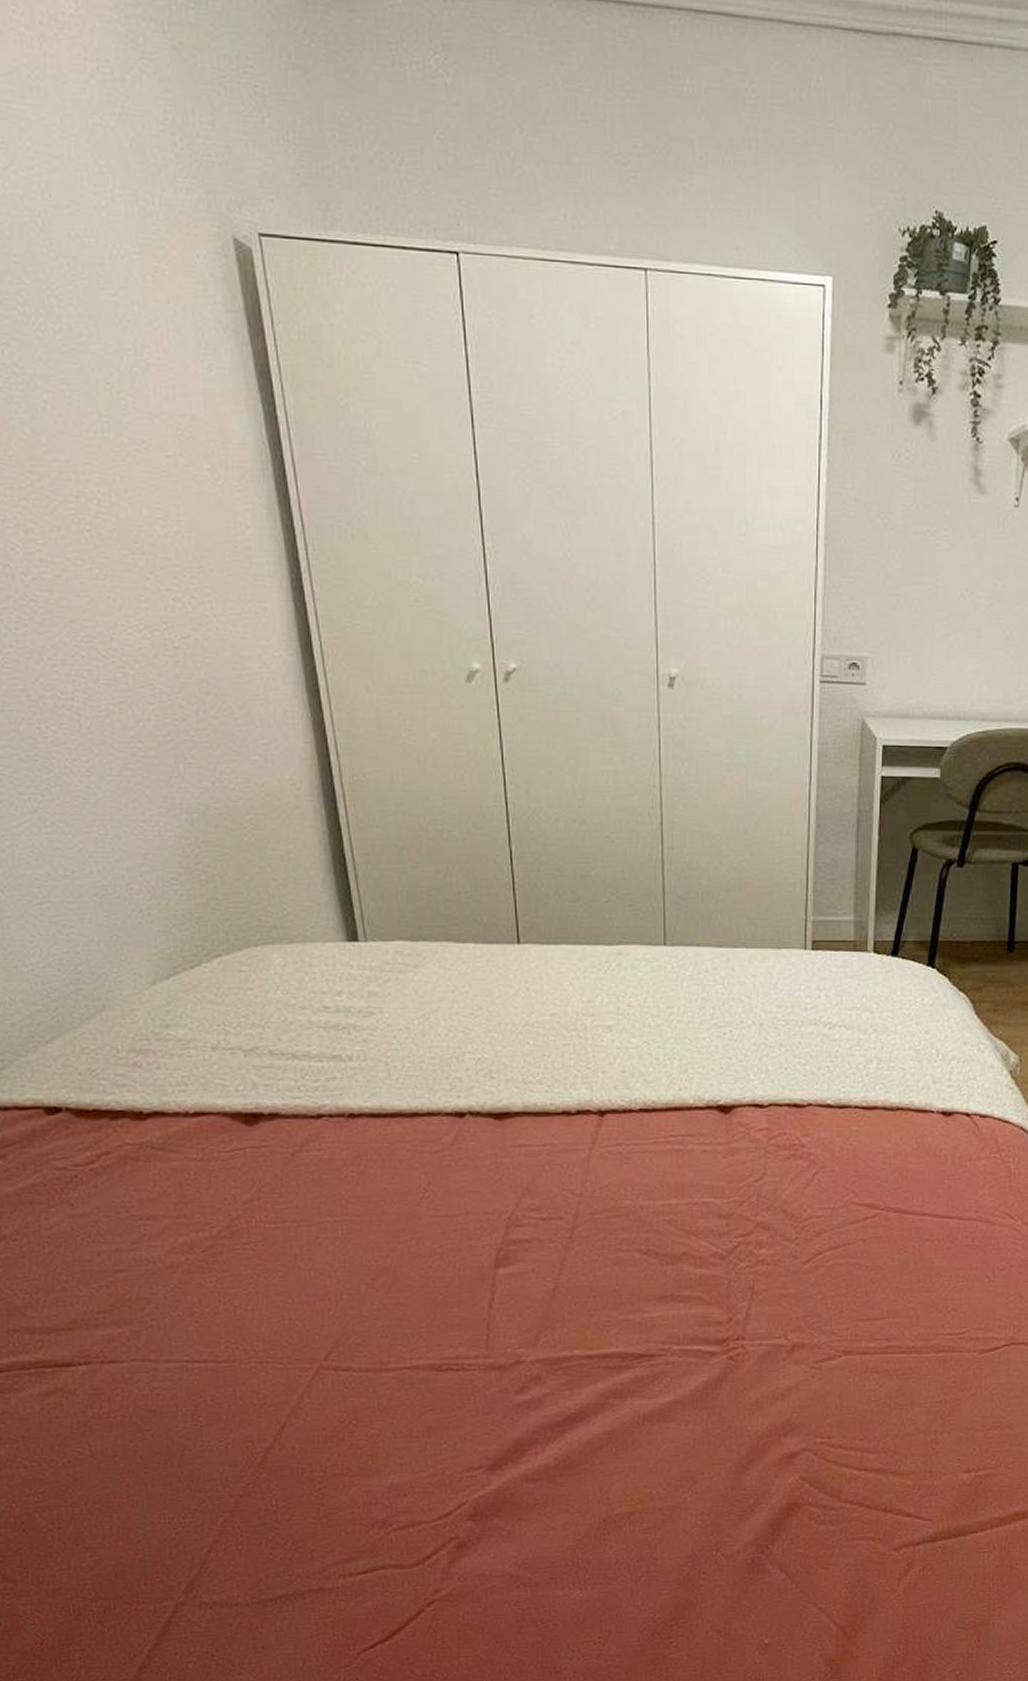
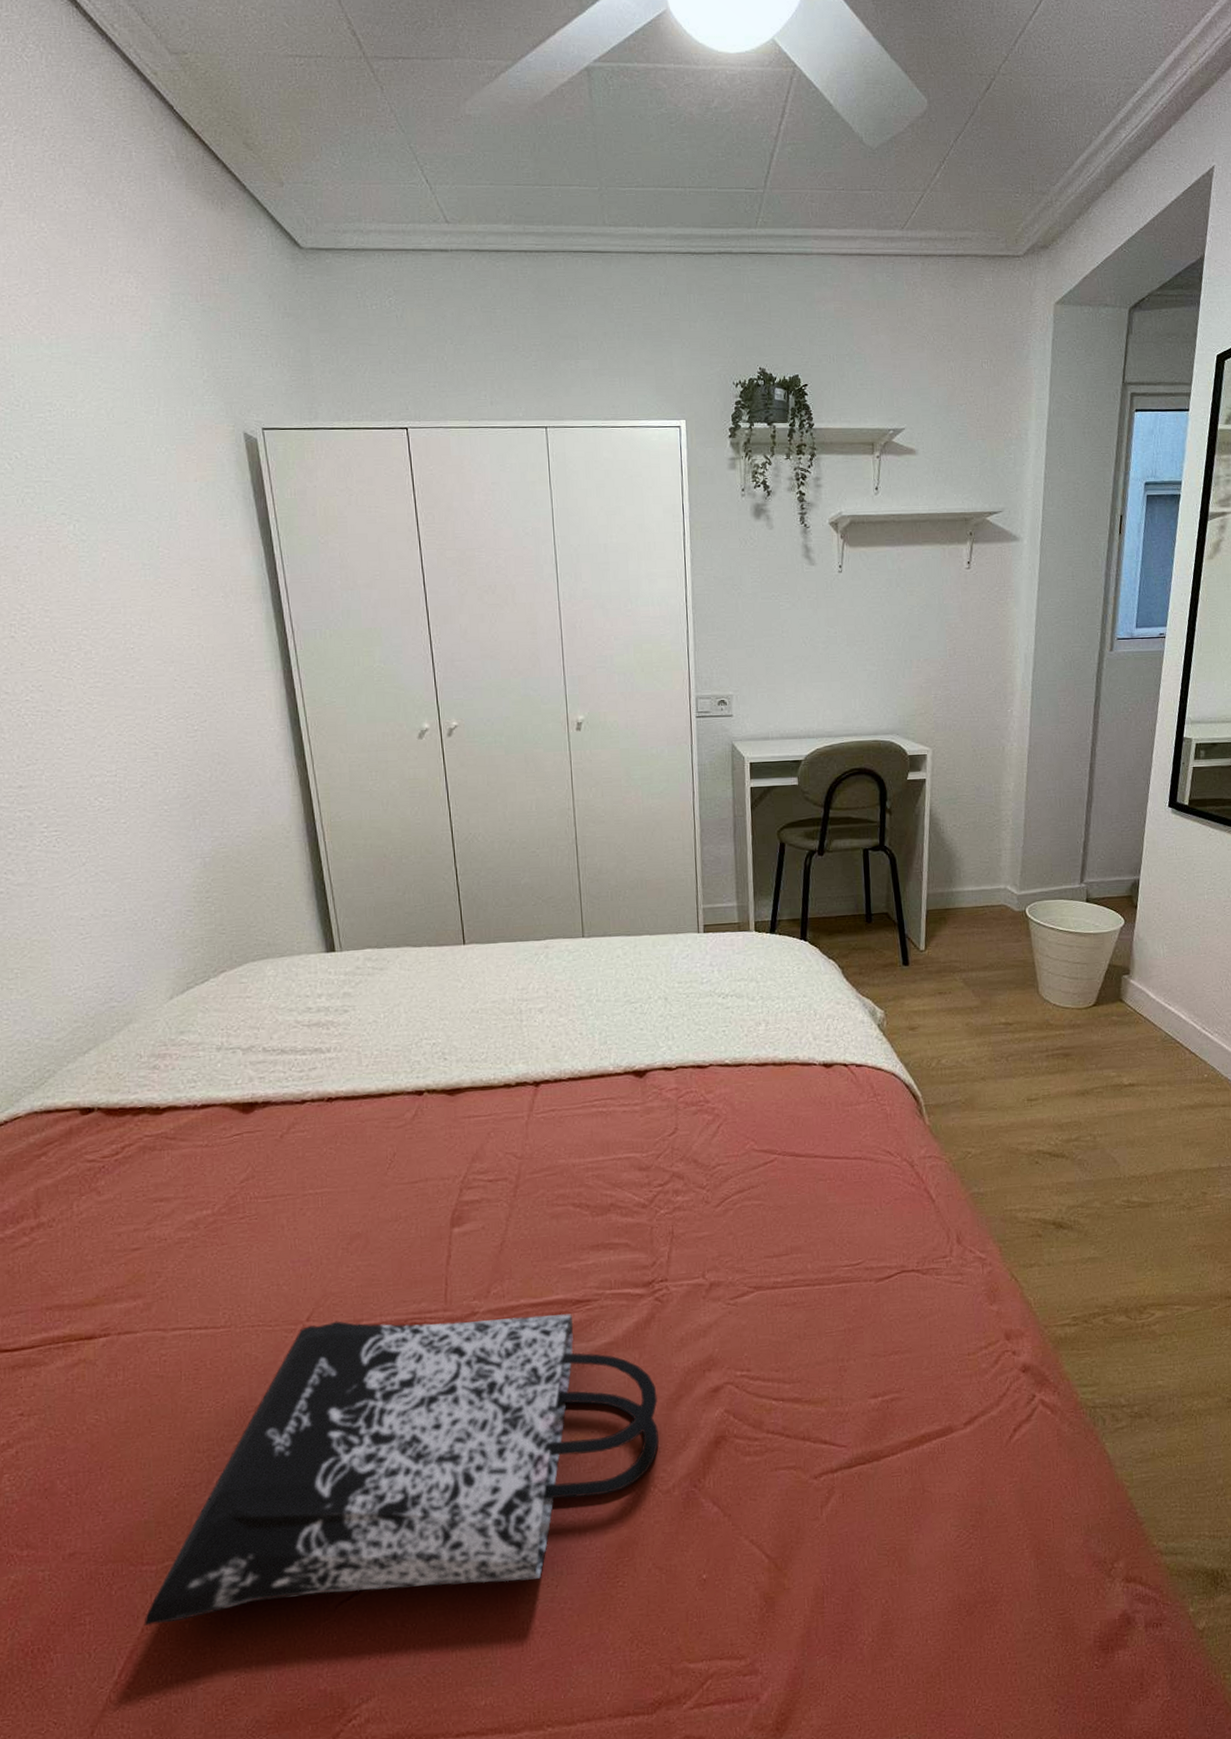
tote bag: none [141,1362,725,1664] -> present [144,1314,659,1626]

